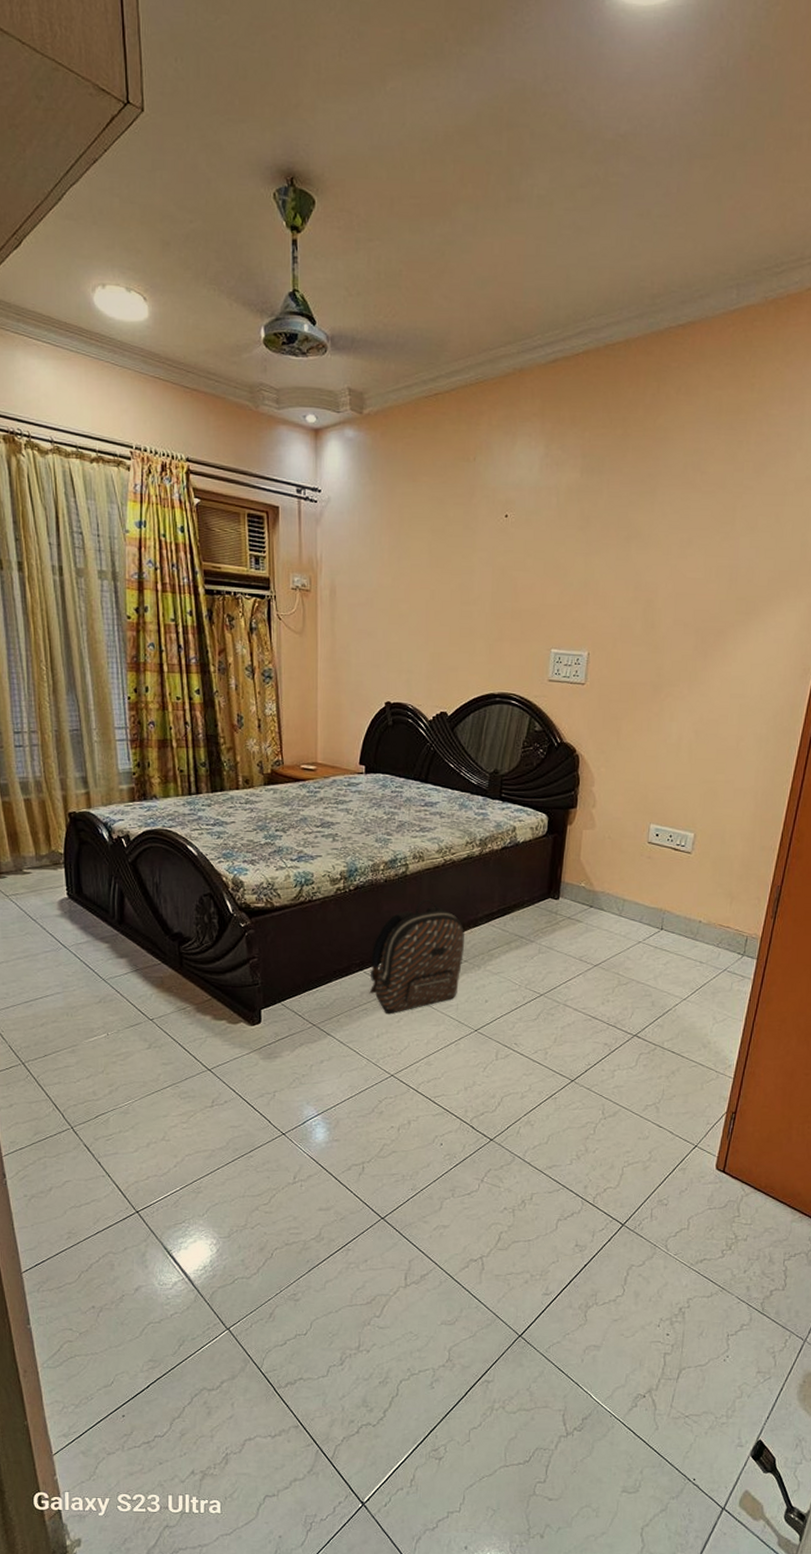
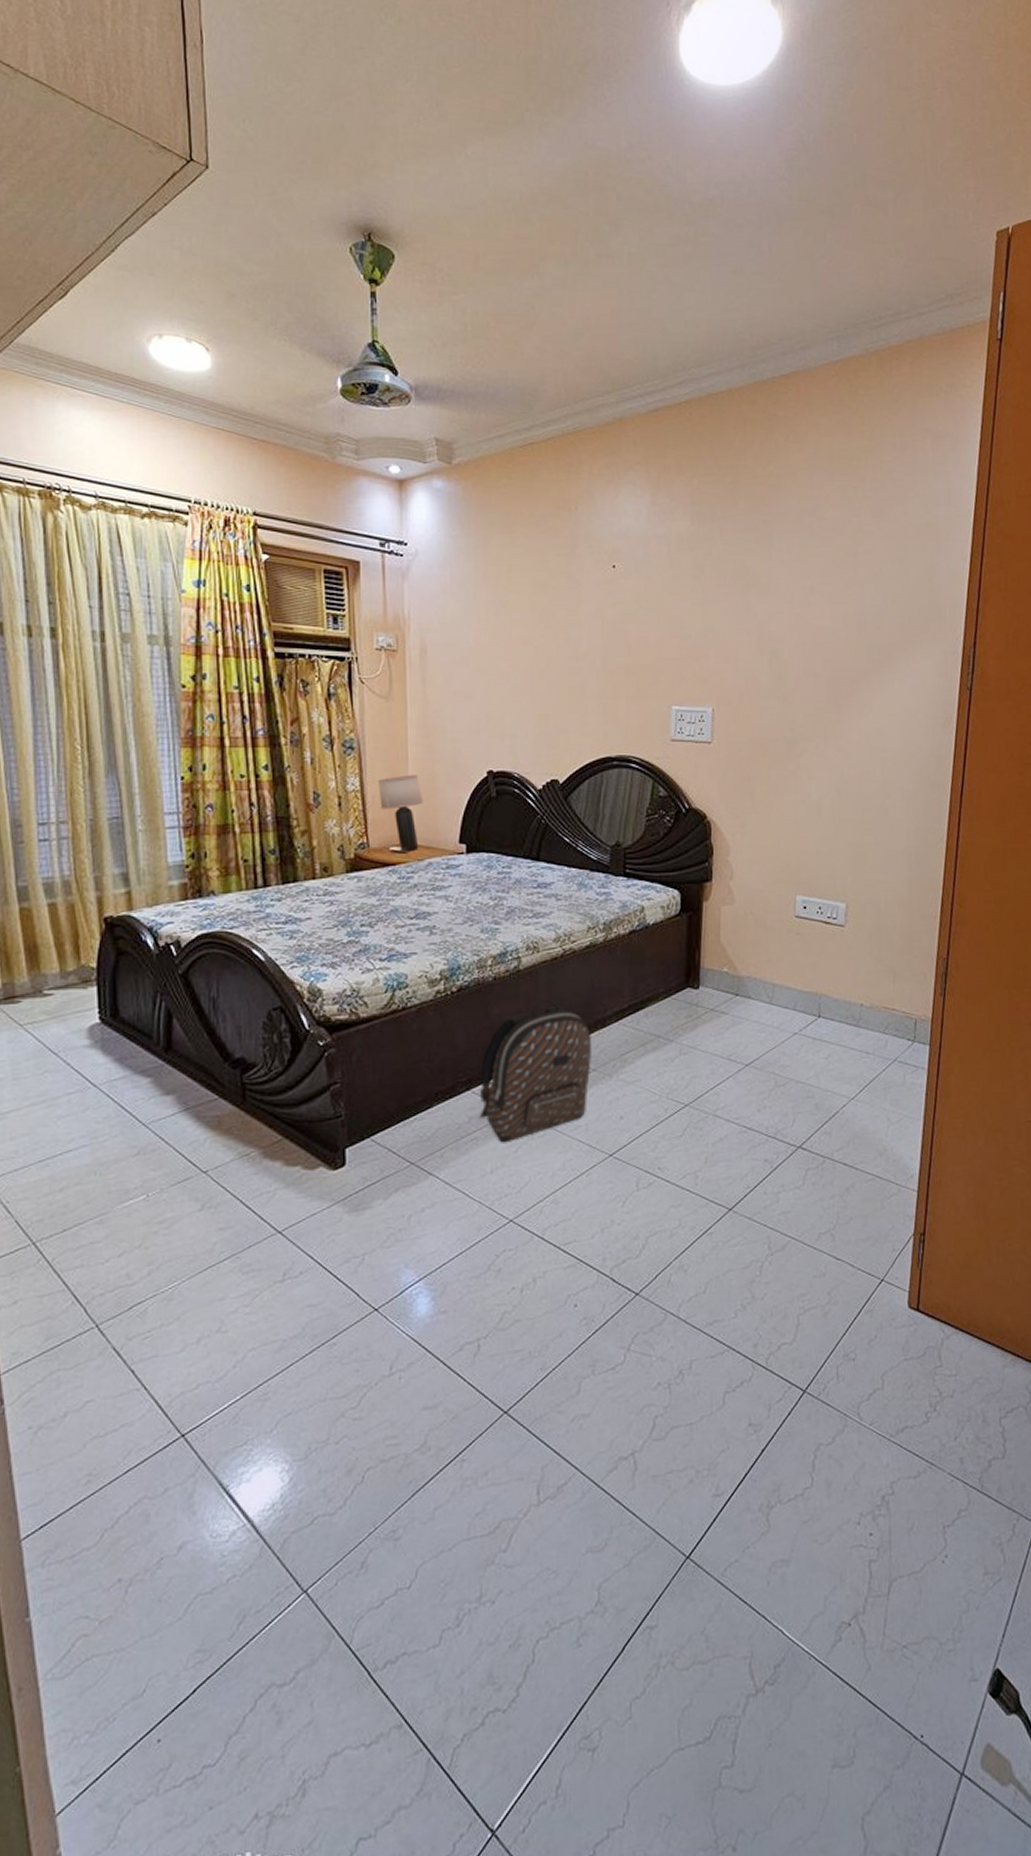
table lamp: none [291,702,330,770] -> present [377,774,423,852]

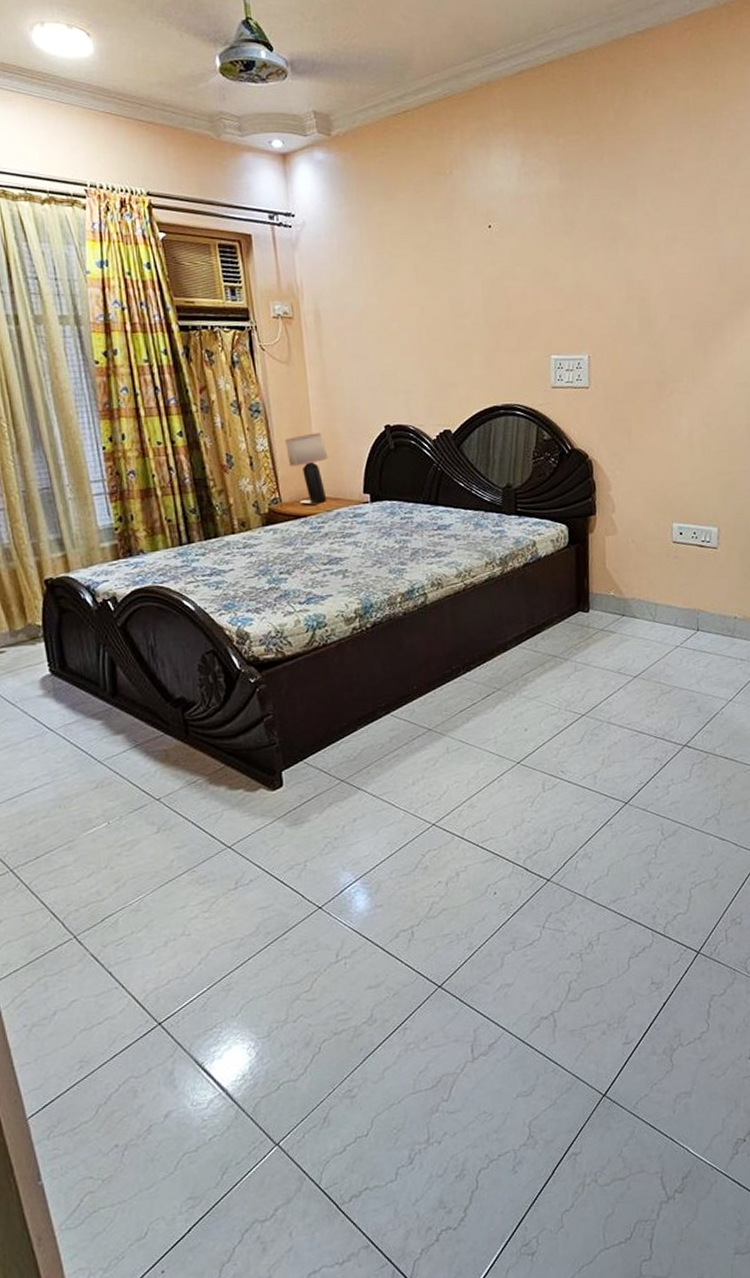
backpack: present [479,998,593,1142] -> none [397,628,497,757]

